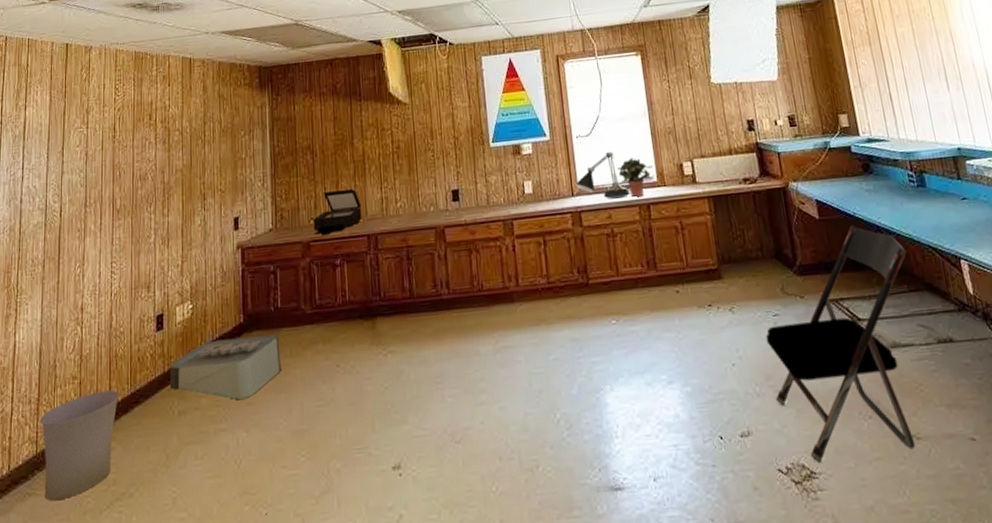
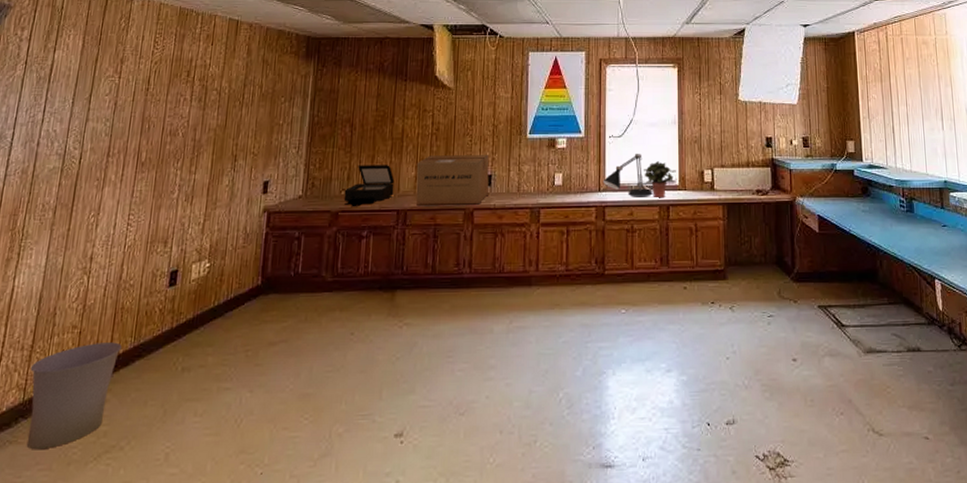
storage bin: present [170,333,281,401] -> none [177,293,295,361]
box: none [381,169,458,229] -> present [415,155,490,207]
folding chair: present [765,224,916,462] -> none [759,240,890,451]

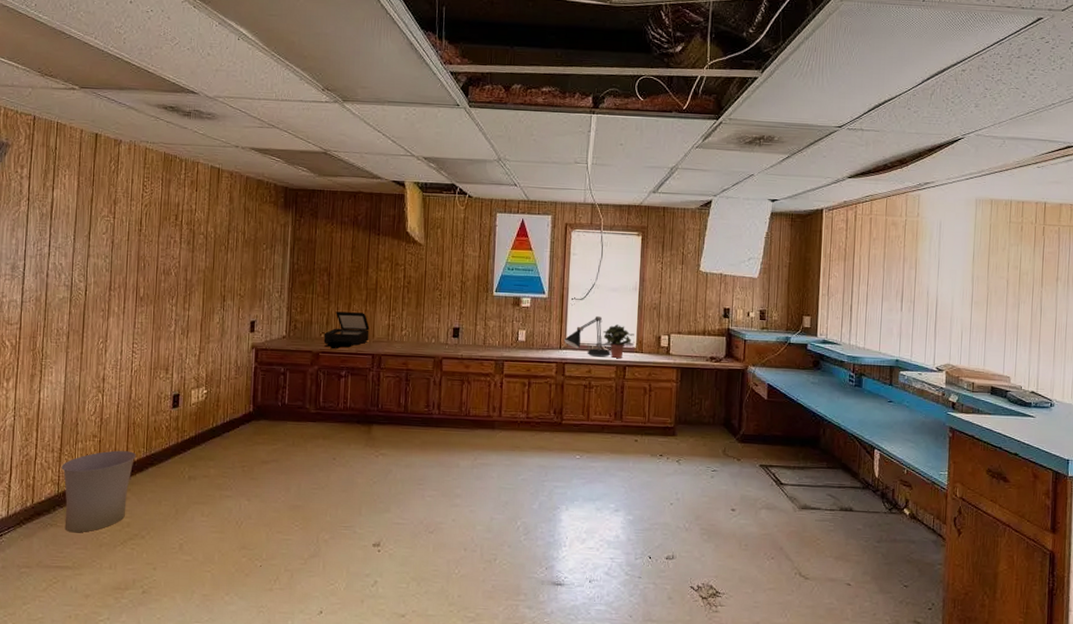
box: present [415,155,490,207] -> none [389,306,458,354]

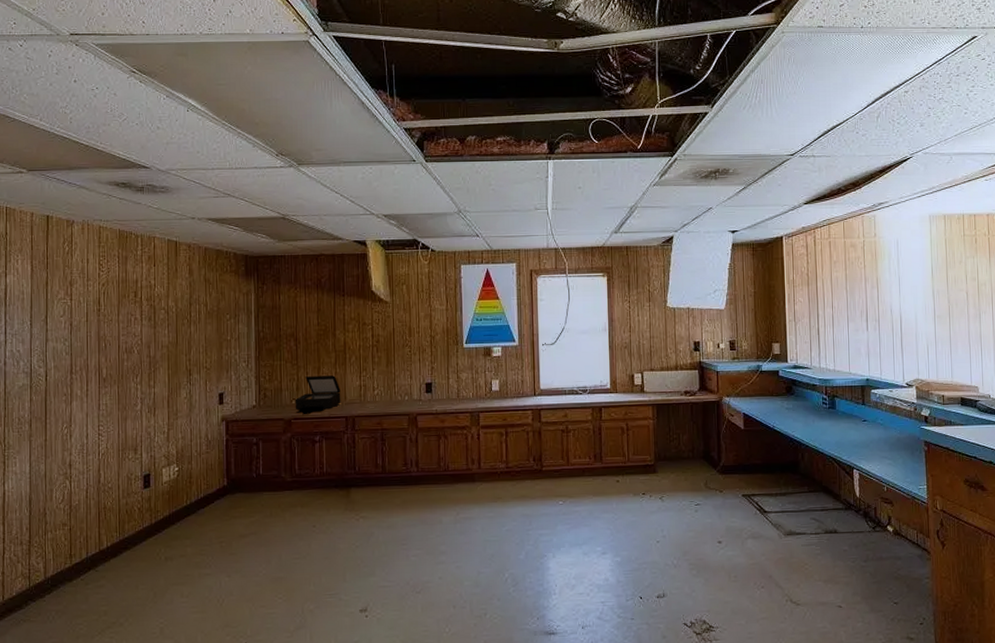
waste bin: present [61,450,136,533] -> none [31,537,109,627]
desk lamp: present [564,316,609,357] -> none [537,360,584,401]
potted plant: present [603,324,634,358] -> none [576,366,607,400]

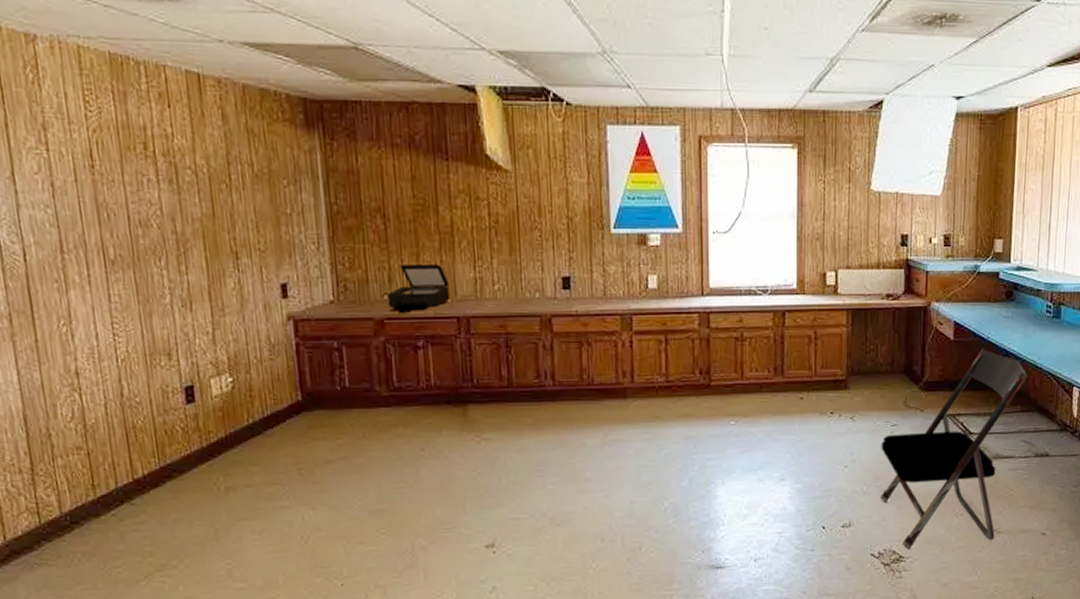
folding chair: none [687,435,811,619] -> present [880,348,1028,549]

